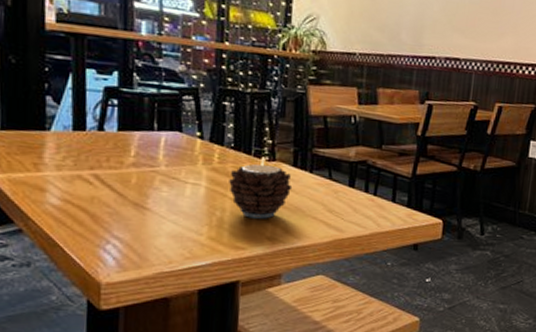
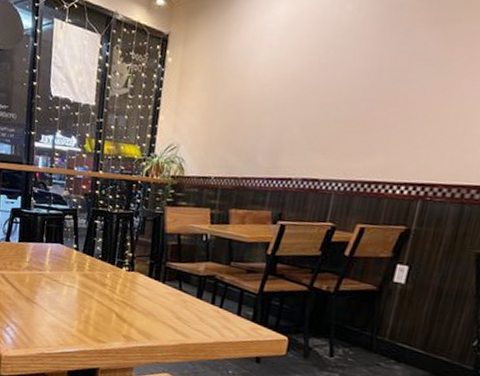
candle: present [229,158,293,219] -> none [95,268,147,320]

